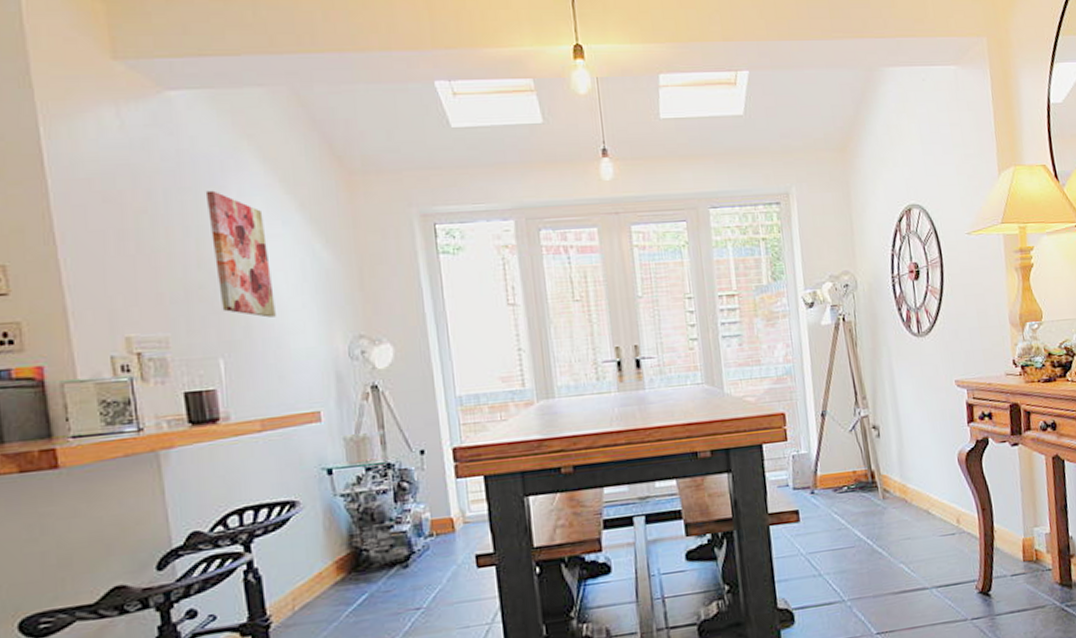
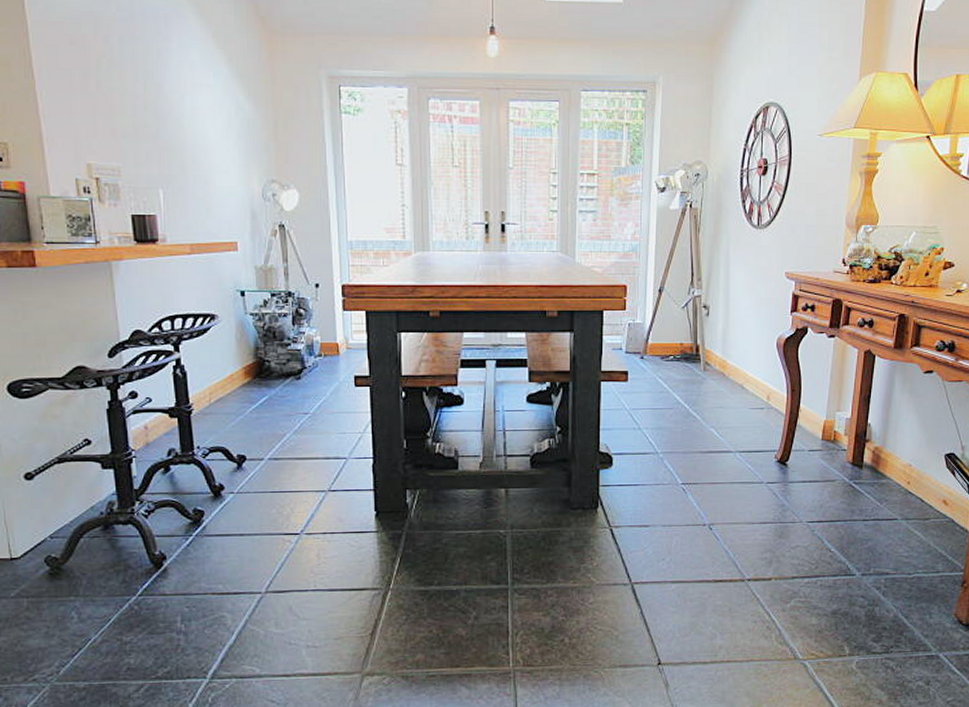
wall art: present [205,190,276,318] -> none [152,40,205,157]

